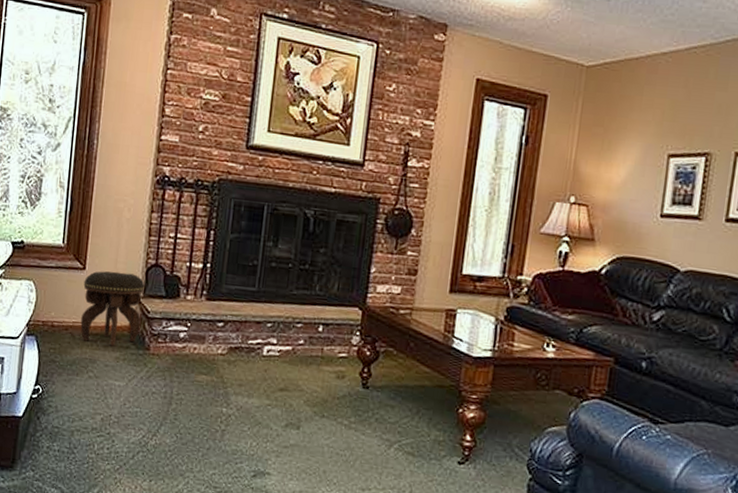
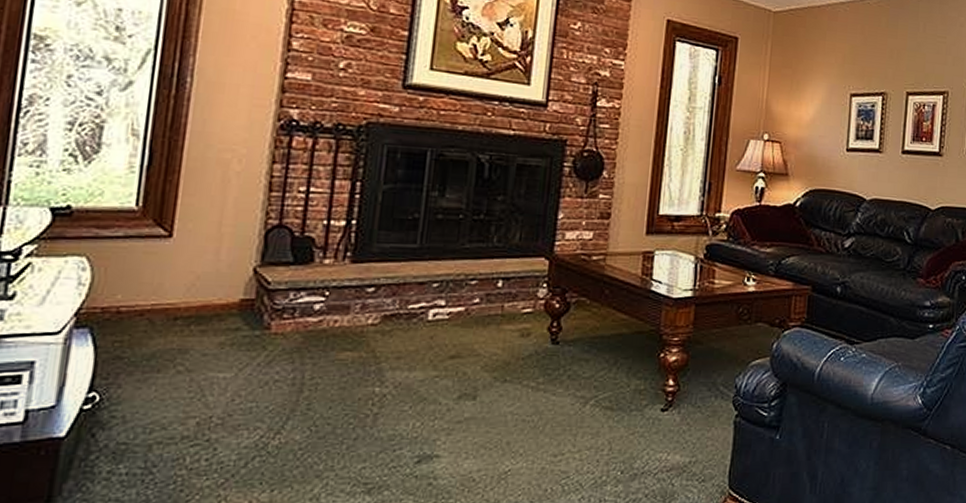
footstool: present [80,271,145,347] -> none [163,236,263,330]

